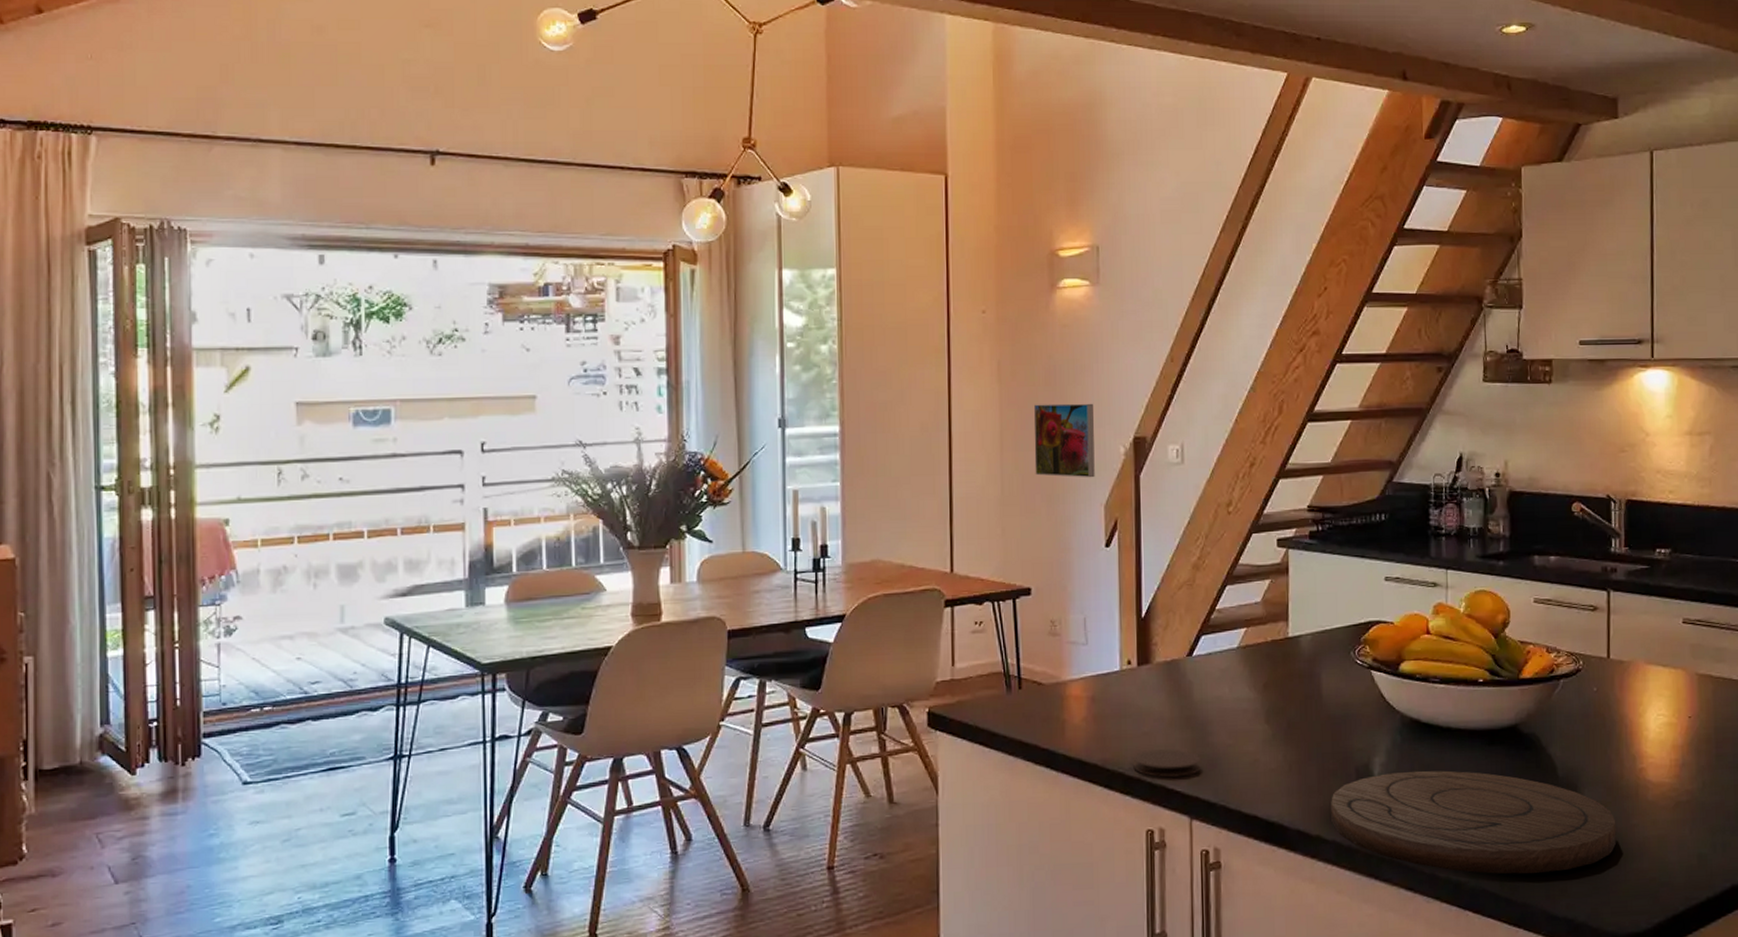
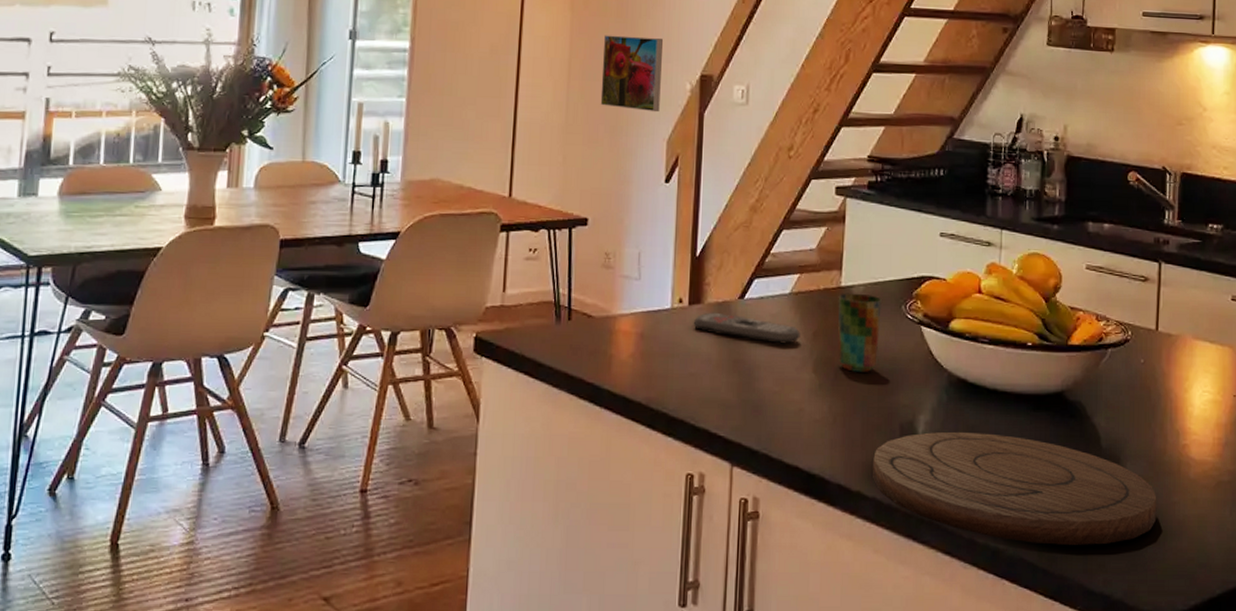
coaster: present [1133,748,1201,778] -> none [677,391,746,422]
remote control: none [1143,671,1251,698] -> present [693,312,800,344]
cup: none [1286,642,1331,720] -> present [837,293,882,372]

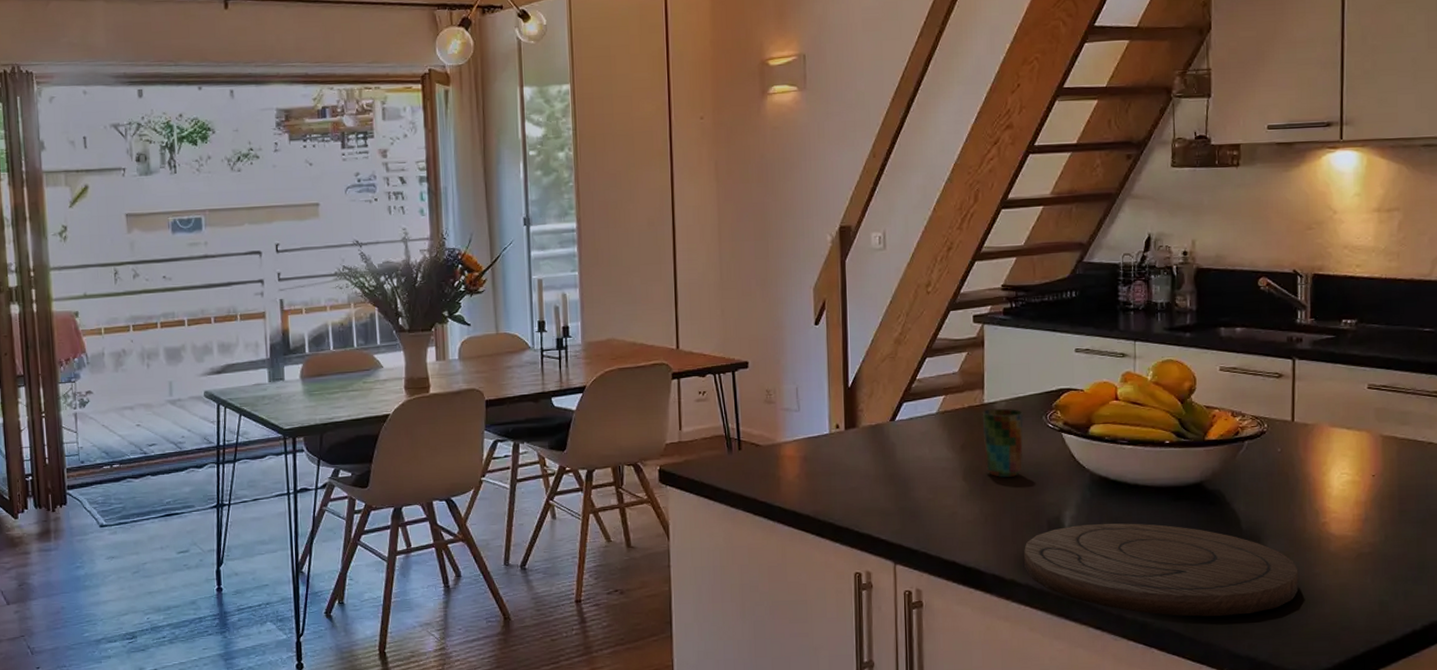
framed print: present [600,35,663,113] -> none [748,197,804,264]
remote control: present [693,312,800,344] -> none [850,434,949,458]

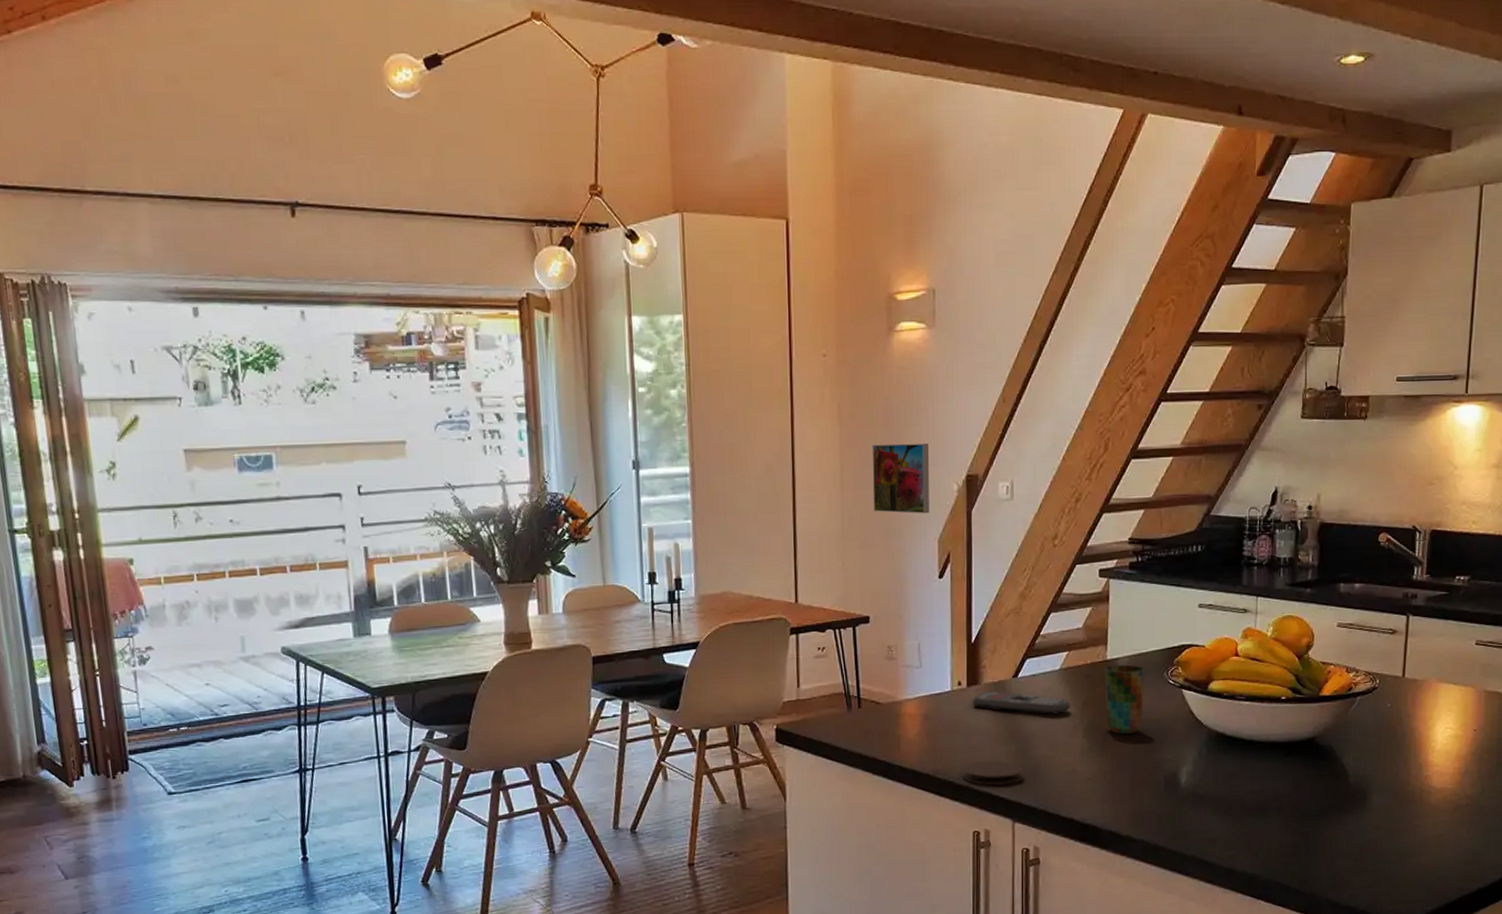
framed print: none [748,197,804,264] -> present [872,443,929,514]
coaster: none [842,502,904,528] -> present [962,760,1023,786]
remote control: none [850,434,949,458] -> present [972,691,1071,715]
cutting board: present [1024,523,1299,617] -> none [1141,778,1400,869]

